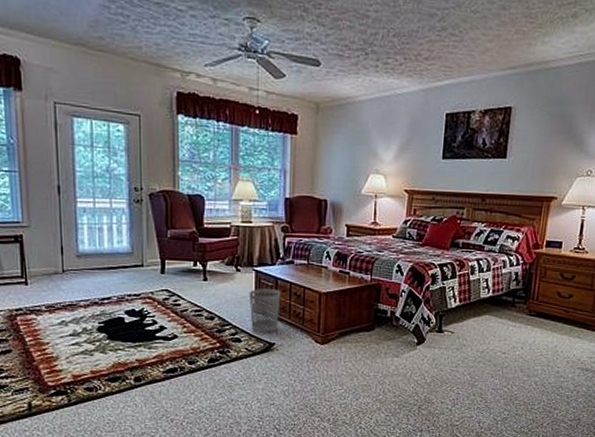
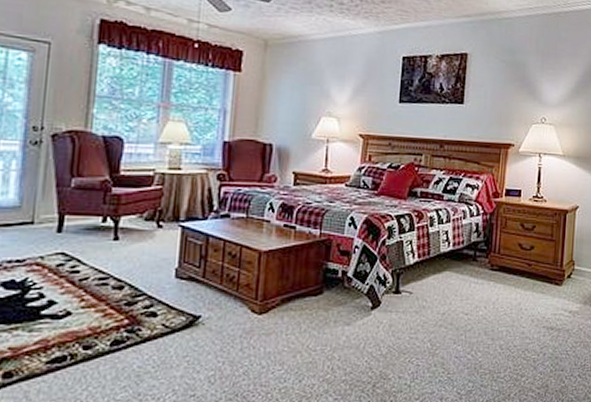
wastebasket: present [249,288,281,333] -> none [171,247,212,304]

